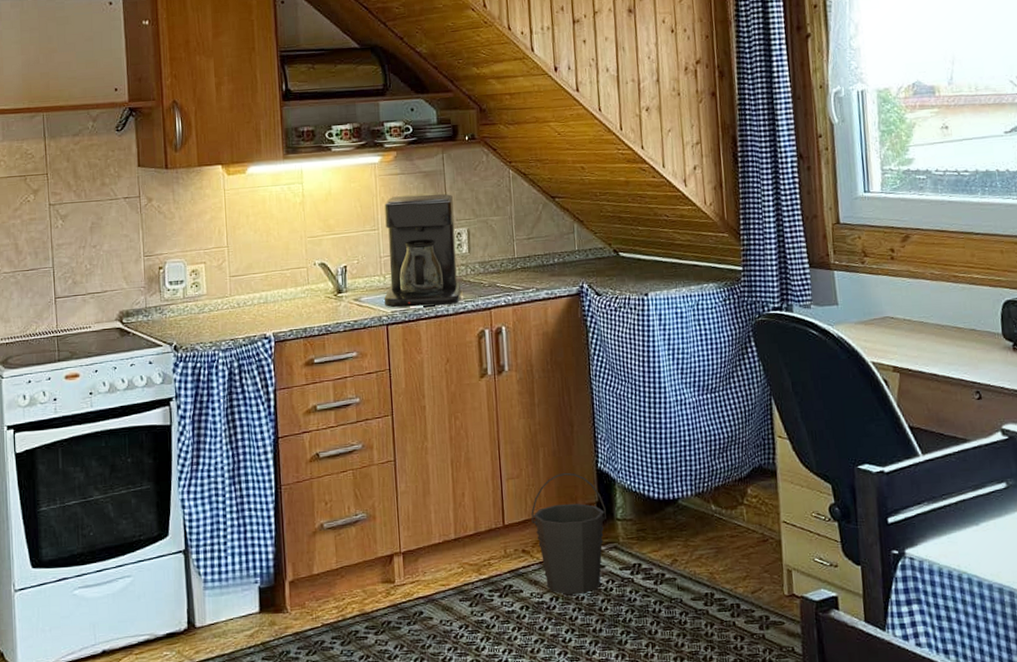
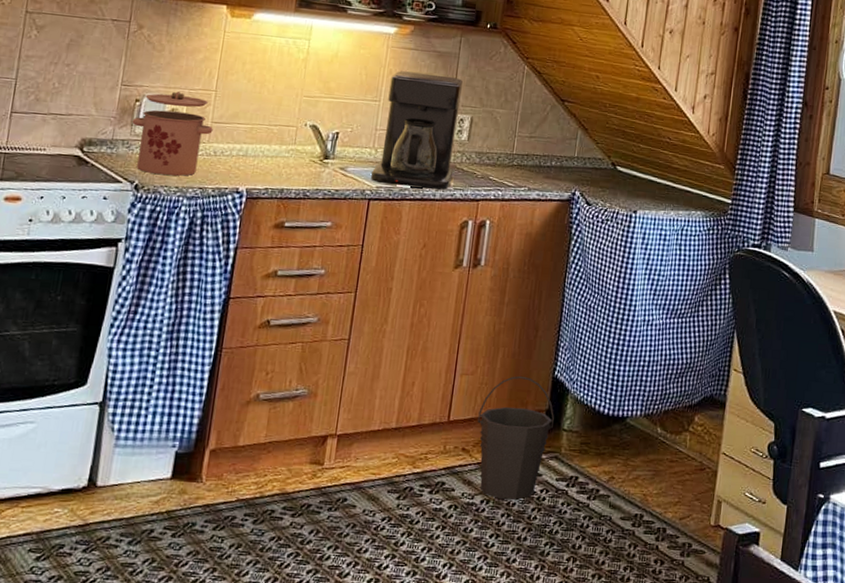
cooking pot: none [160,253,232,334] -> present [132,91,213,176]

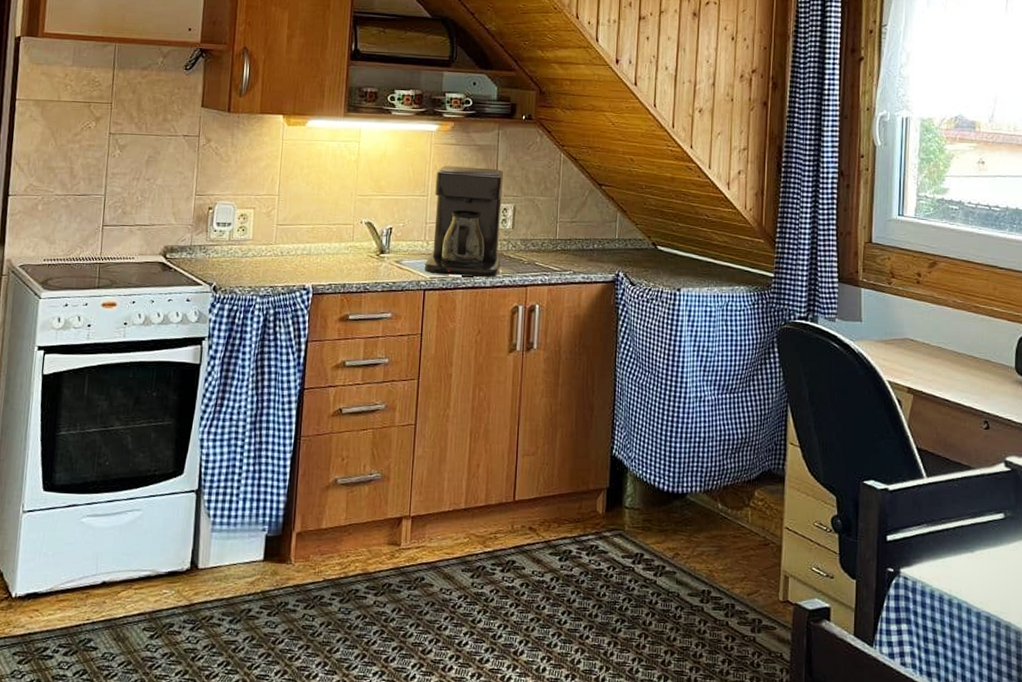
cooking pot: present [132,91,213,176] -> none [207,198,279,277]
bucket: present [477,375,555,500] -> none [542,455,616,577]

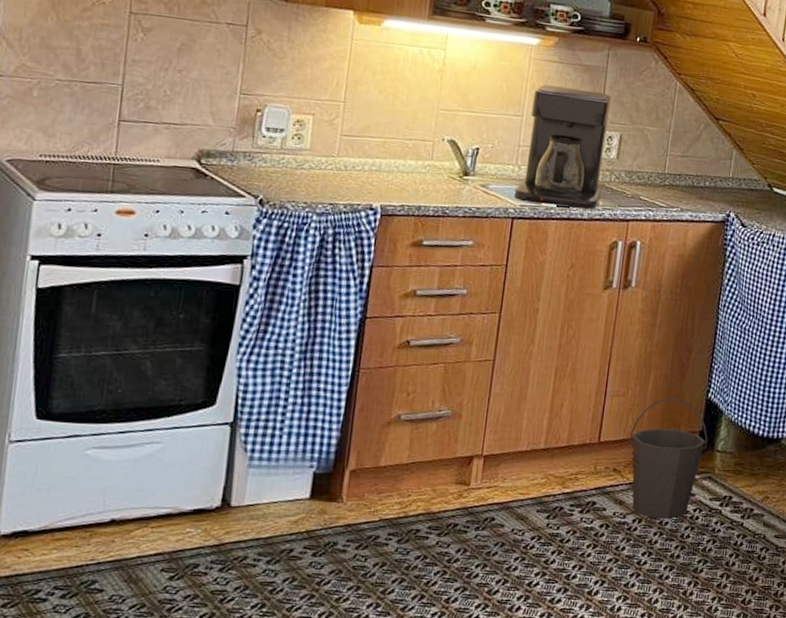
bucket: none [542,455,616,577] -> present [629,397,709,519]

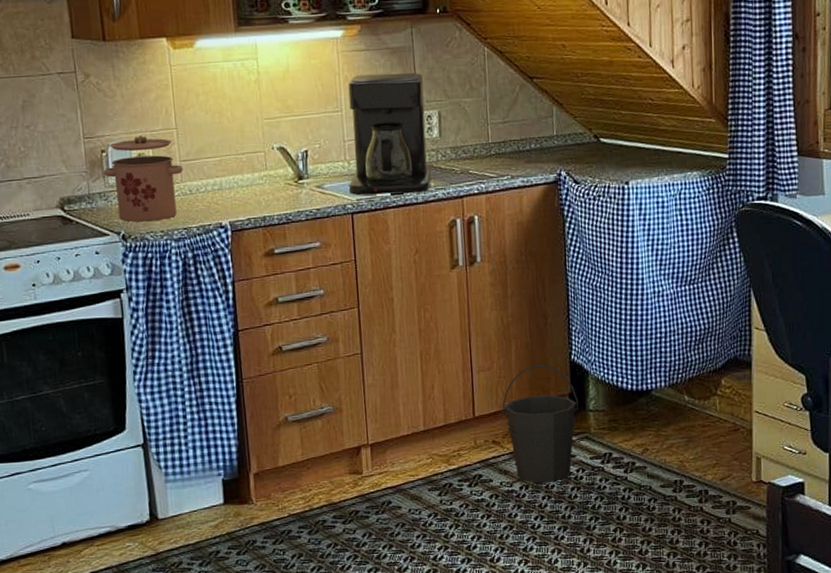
cooking pot: none [253,102,343,191] -> present [103,135,183,222]

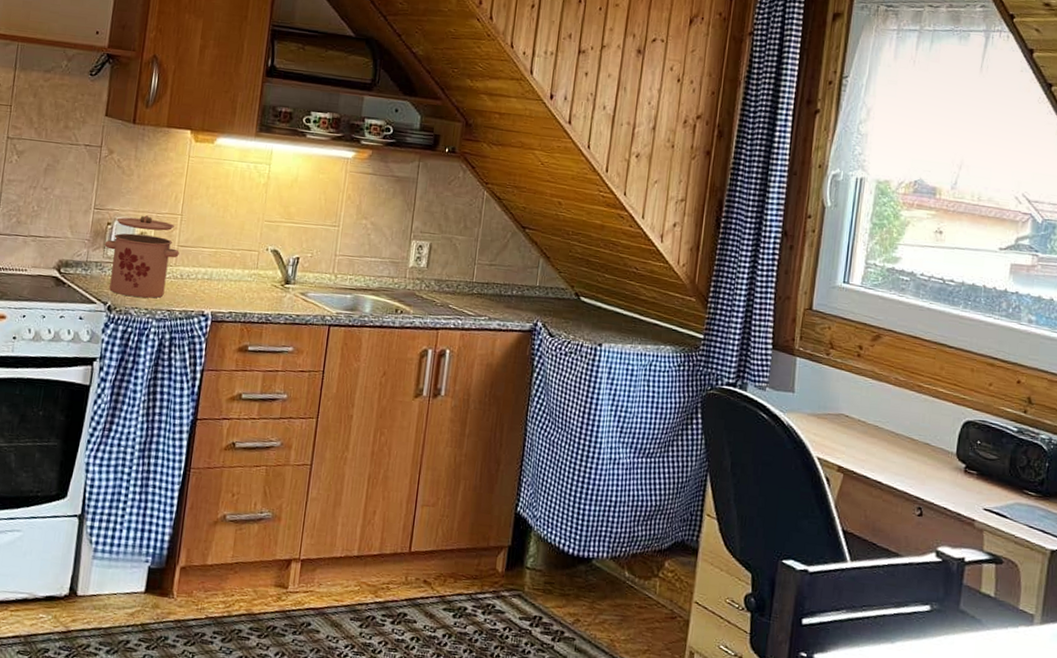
coffee maker: present [348,72,432,196] -> none [331,196,421,318]
bucket: present [502,364,579,483] -> none [439,510,518,636]

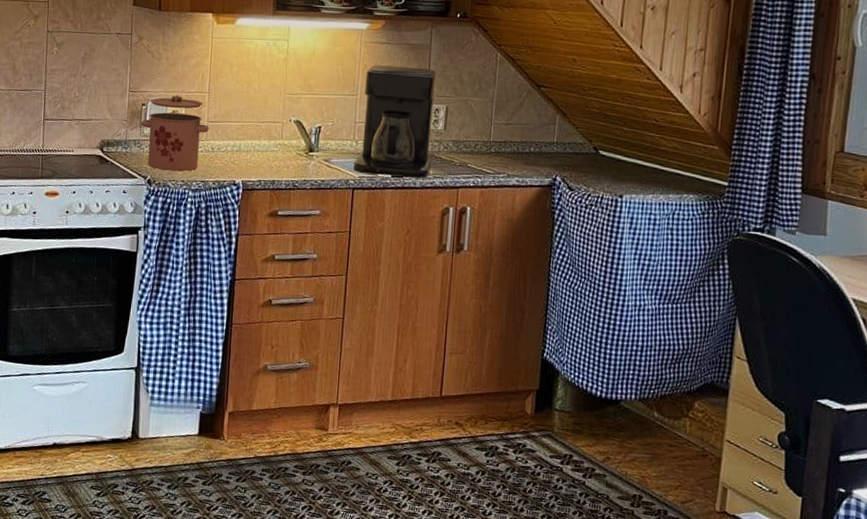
coffee maker: none [331,196,421,318] -> present [354,65,436,179]

